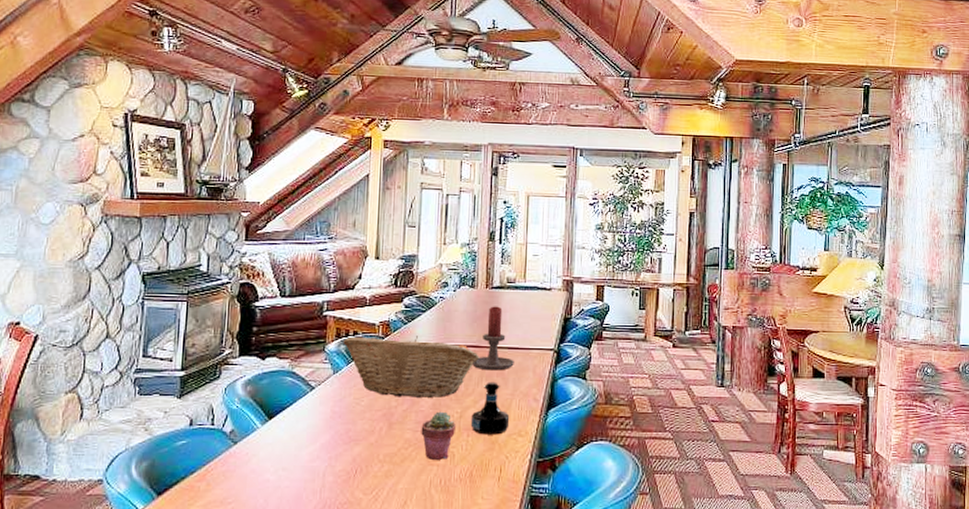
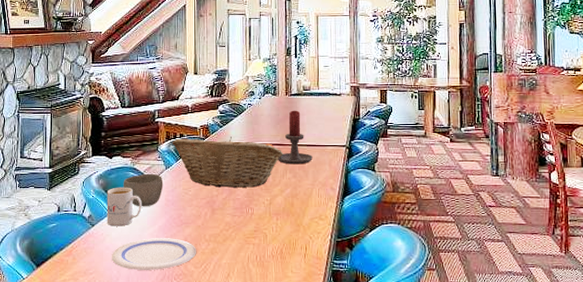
mug: none [253,395,300,444] -> present [107,187,142,226]
plate: none [257,458,368,498] -> present [111,238,197,270]
bowl: none [277,380,330,420] -> present [123,174,164,207]
potted succulent: present [421,411,455,460] -> none [238,199,266,239]
tequila bottle: present [470,382,510,435] -> none [279,174,312,219]

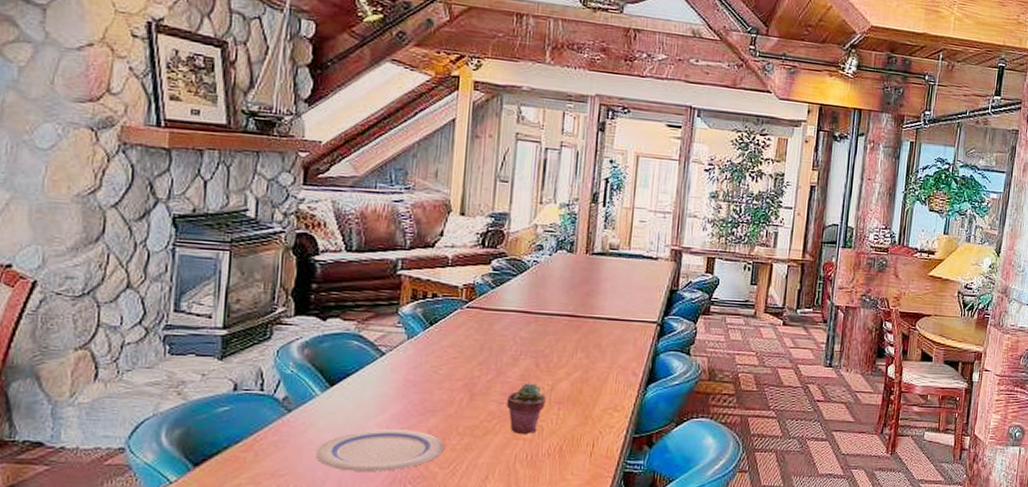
mug: present [107,187,142,226] -> none [311,360,368,413]
bowl: present [123,174,164,207] -> none [340,344,403,388]
fruit basket: present [172,137,283,188] -> none [420,299,575,369]
potted succulent: none [238,199,266,239] -> present [506,383,546,434]
candle holder: present [278,110,313,165] -> none [567,273,614,343]

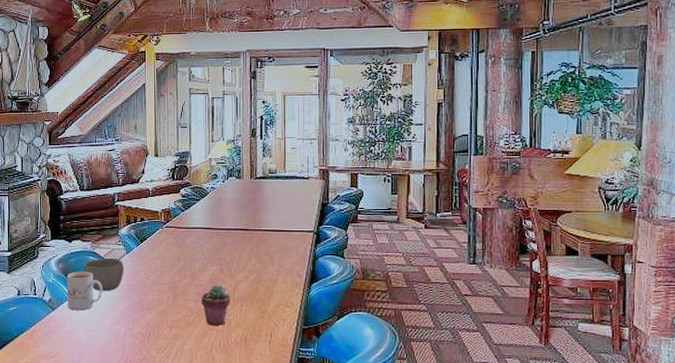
mug: none [311,360,368,413] -> present [66,271,102,311]
plate: present [315,429,445,471] -> none [72,323,159,355]
bowl: none [340,344,403,388] -> present [83,259,124,292]

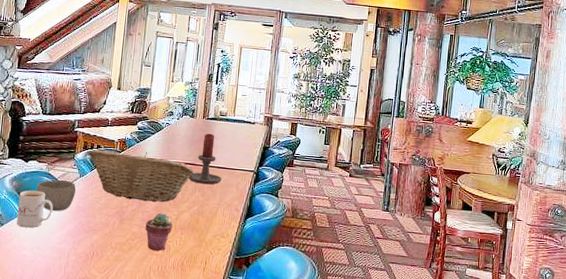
fruit basket: none [133,221,248,273] -> present [89,149,195,202]
candle holder: none [242,194,279,250] -> present [189,133,222,185]

